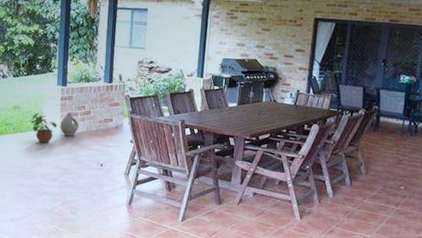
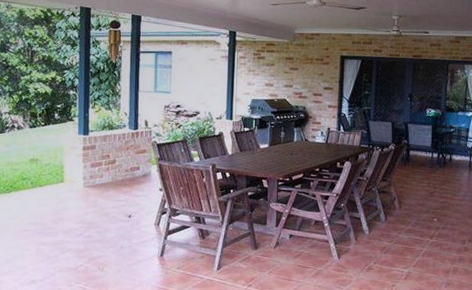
potted plant: present [31,113,58,143] -> none [51,165,80,197]
vase: present [60,112,79,137] -> none [83,163,104,188]

